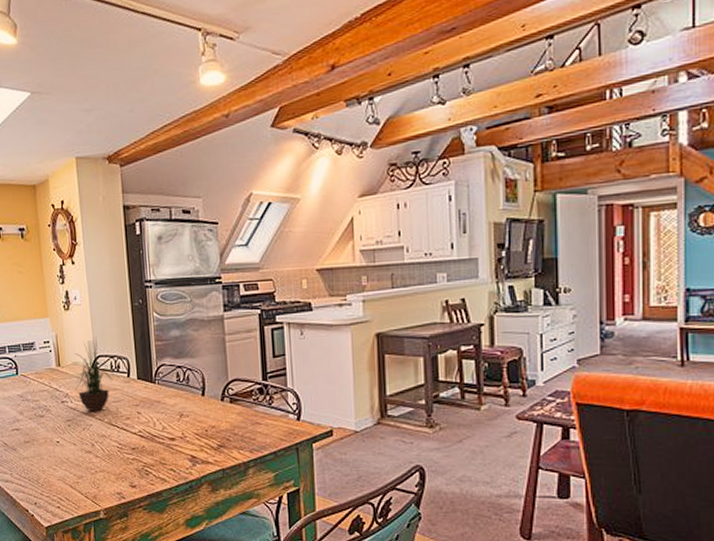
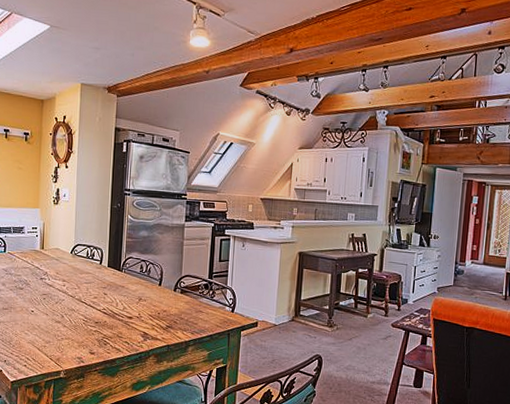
potted plant: present [71,336,114,412] -> none [54,228,89,290]

